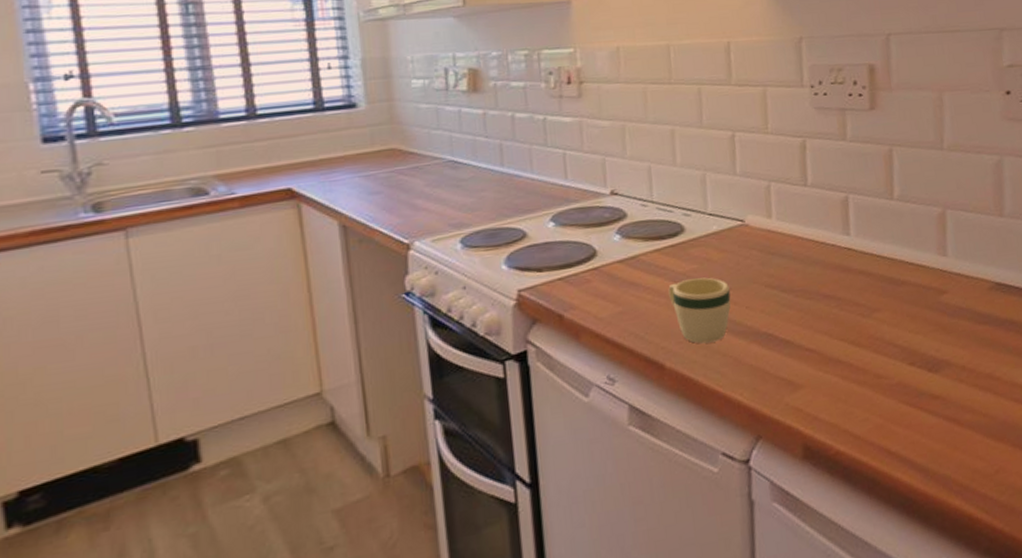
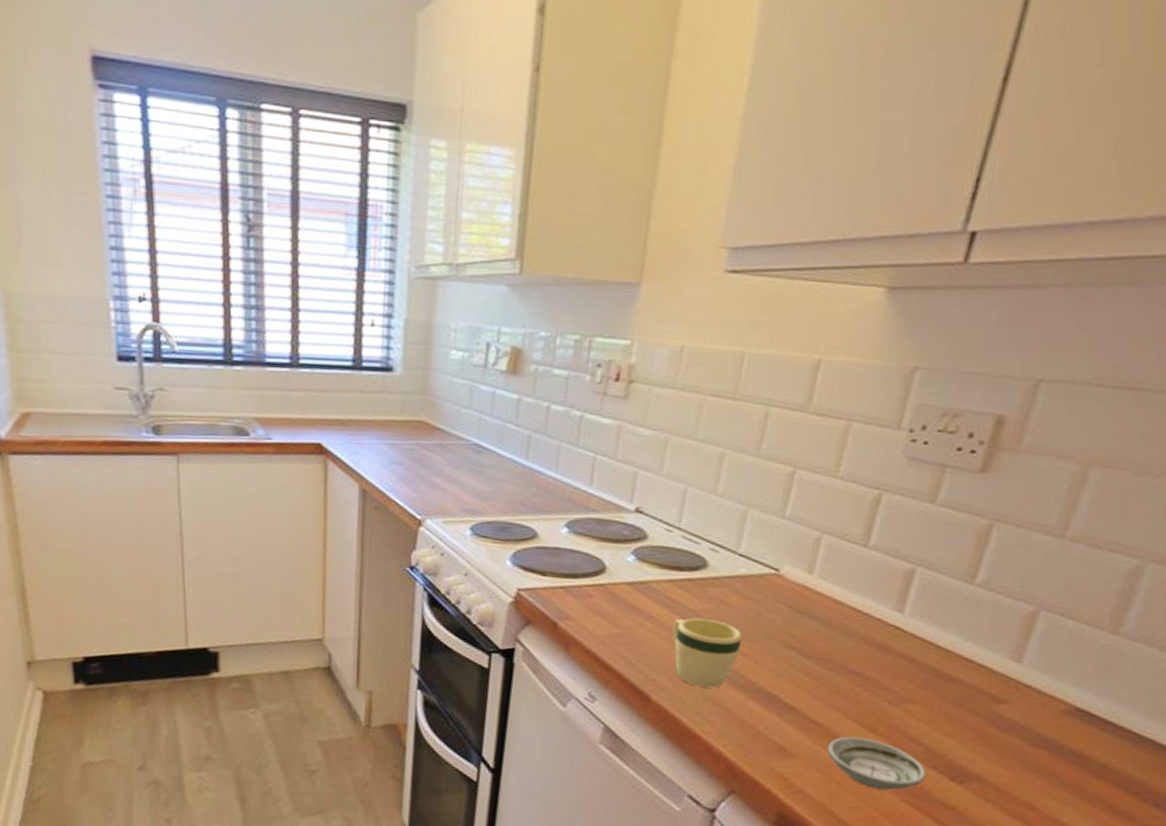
saucer: none [825,352,910,398] -> present [827,736,927,790]

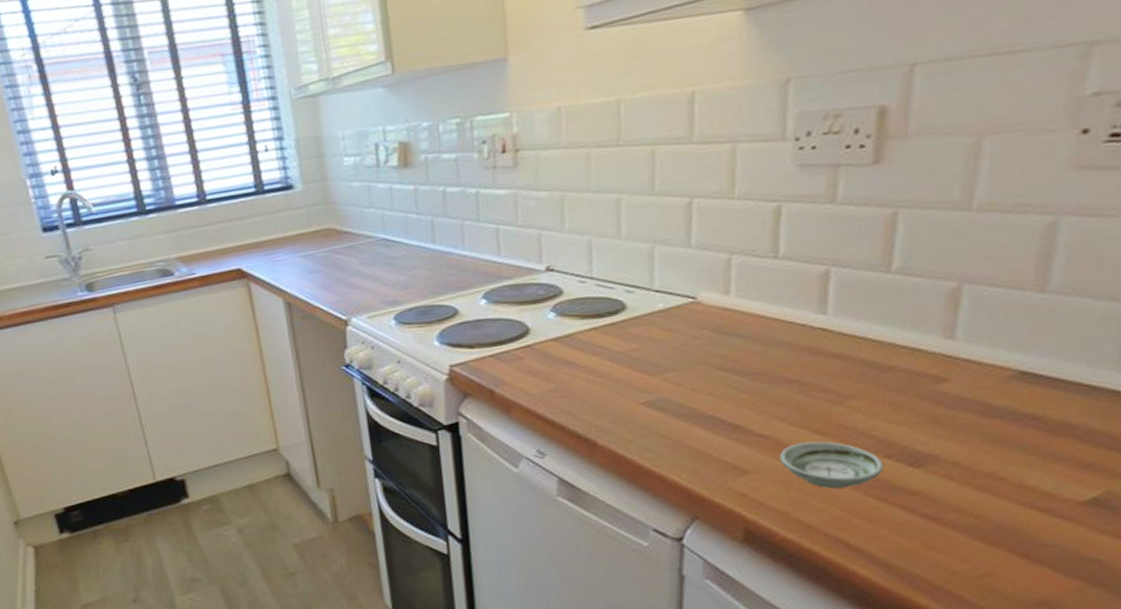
mug: present [672,618,742,688] -> none [605,357,674,424]

